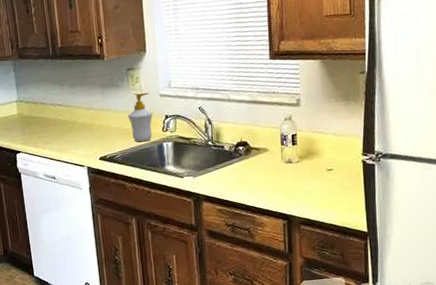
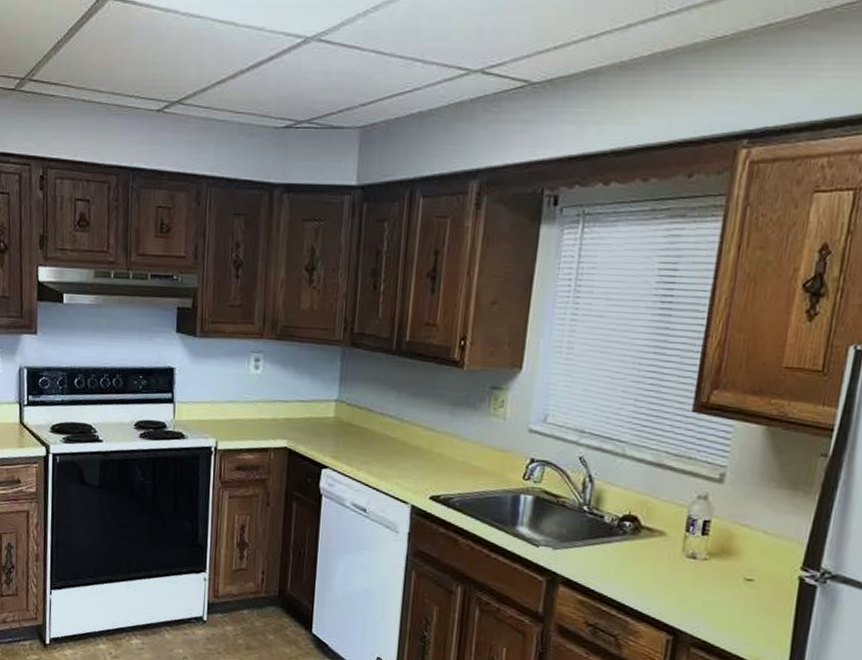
soap bottle: present [127,92,153,142] -> none [479,420,515,488]

